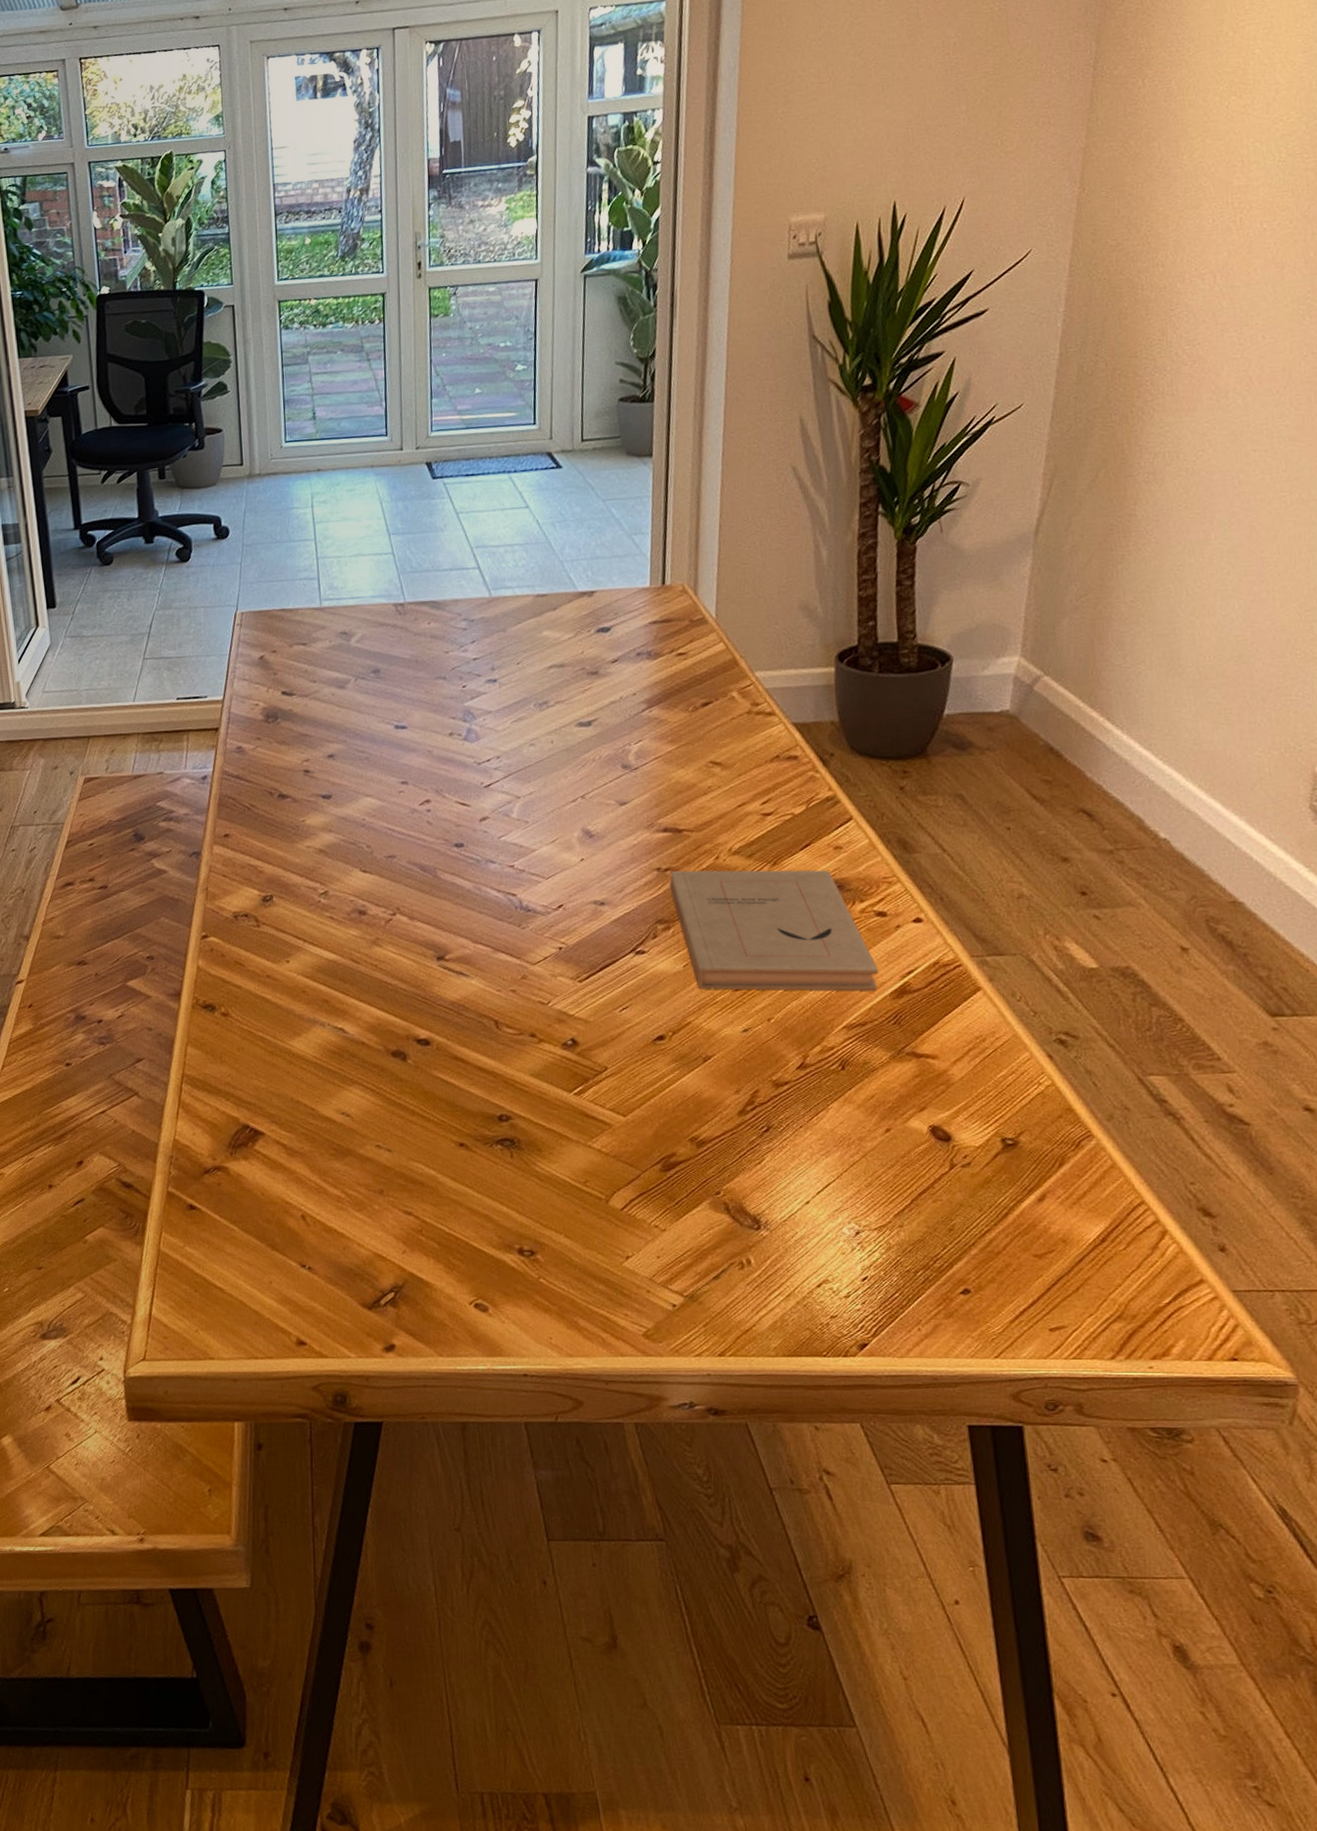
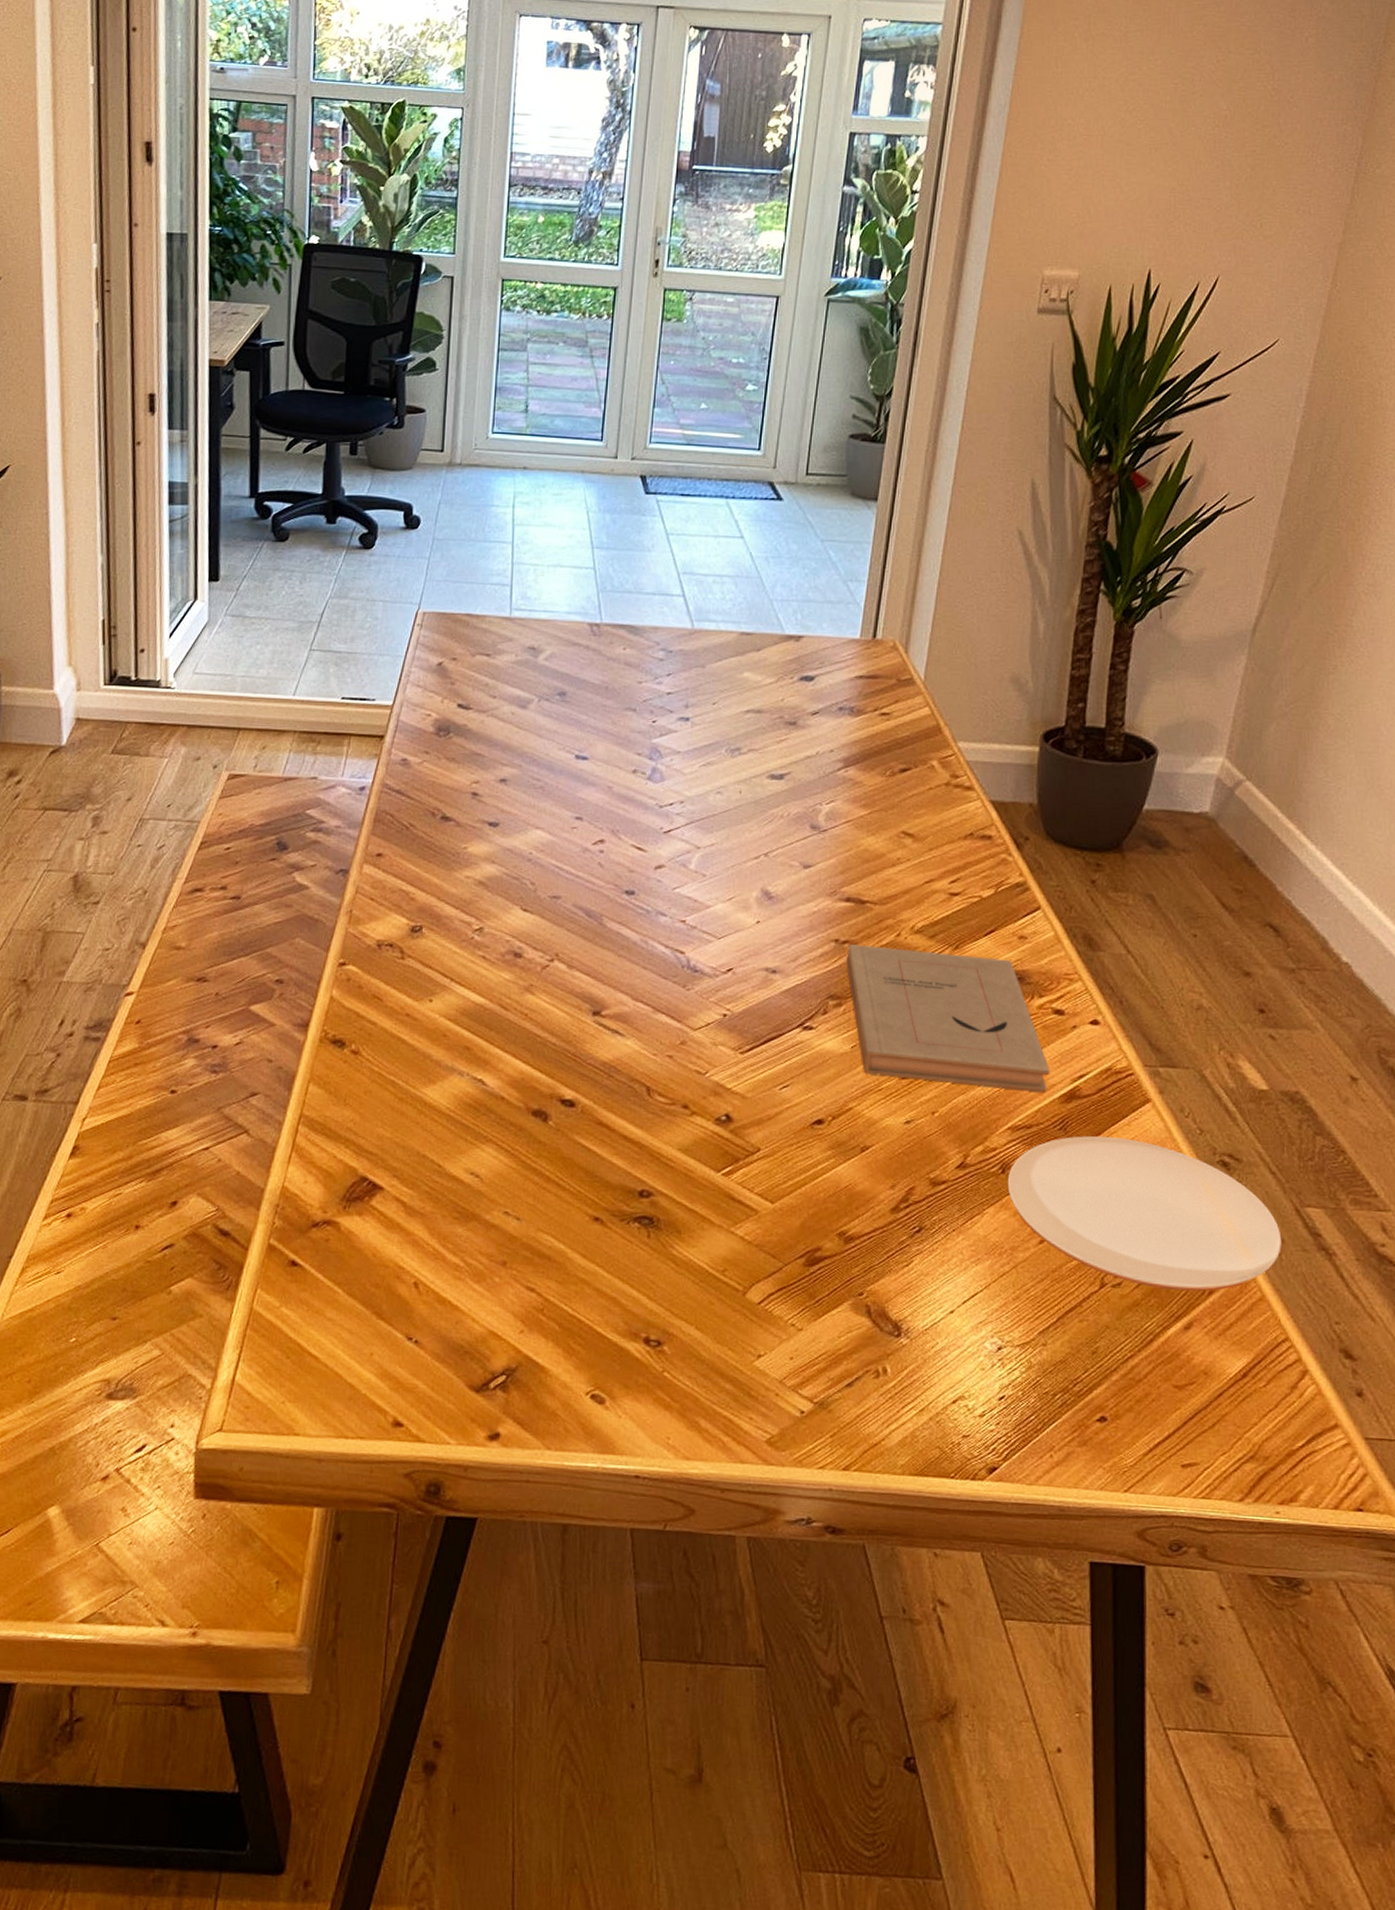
plate: none [848,1026,1128,1165] -> present [1007,1135,1282,1292]

